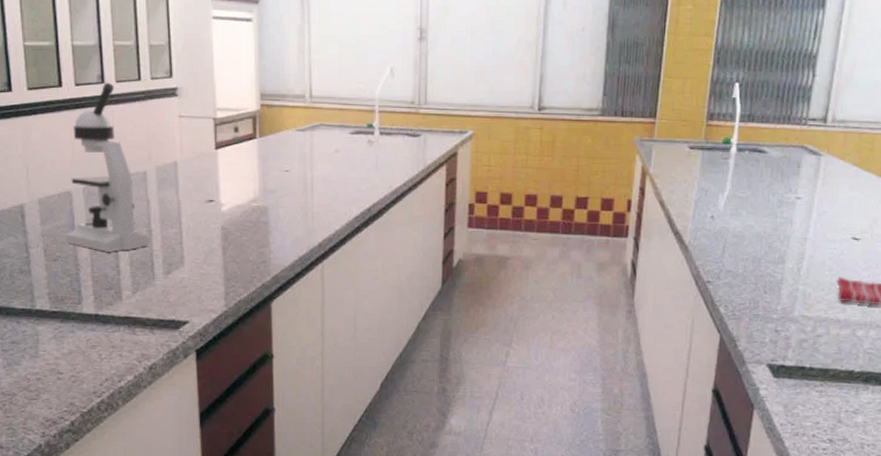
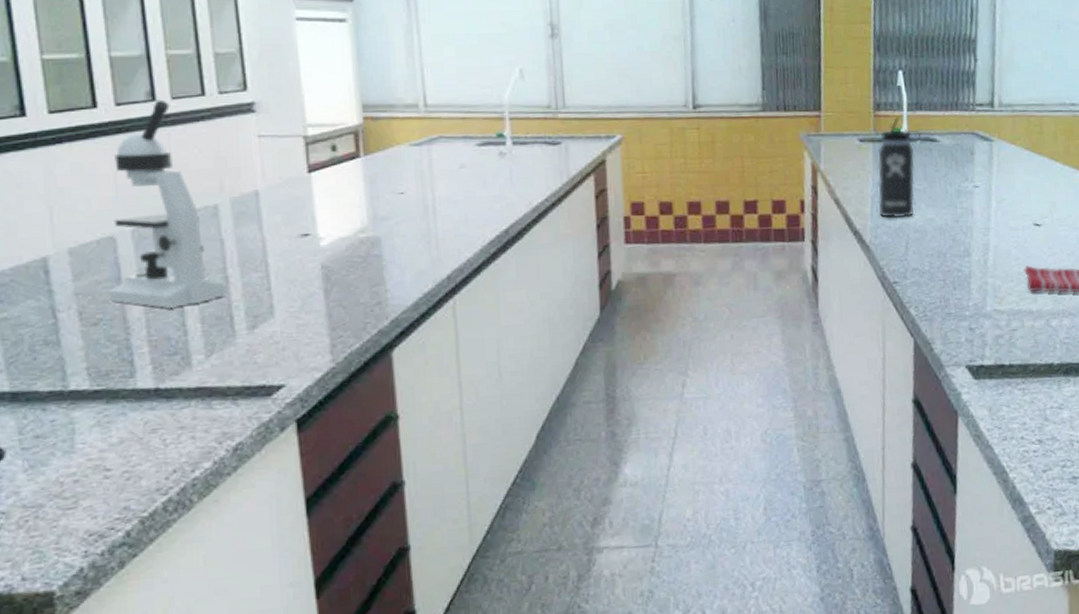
thermos bottle: none [700,127,750,223] -> present [878,117,921,219]

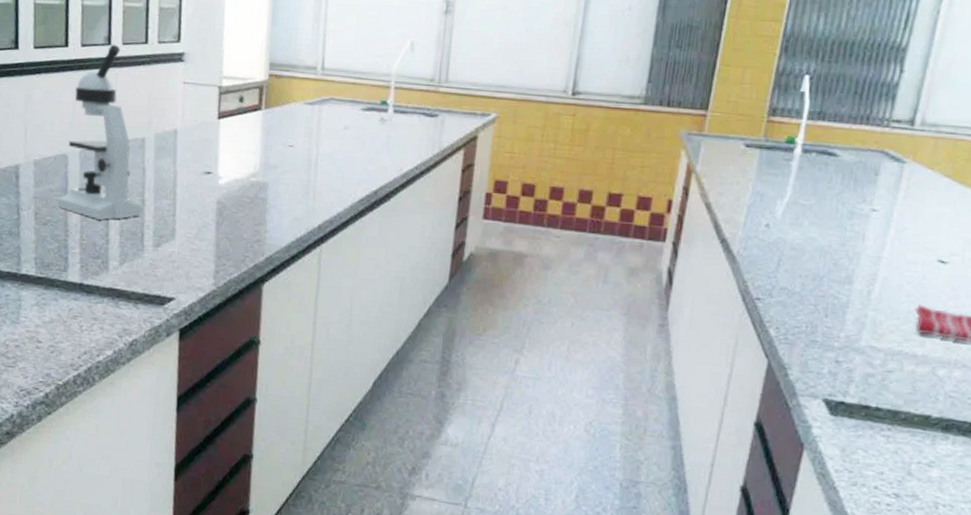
thermos bottle: present [878,117,921,219] -> none [753,125,819,233]

